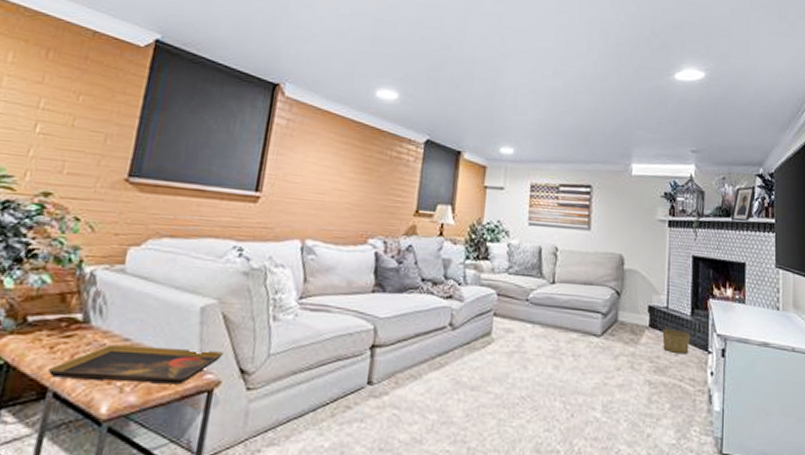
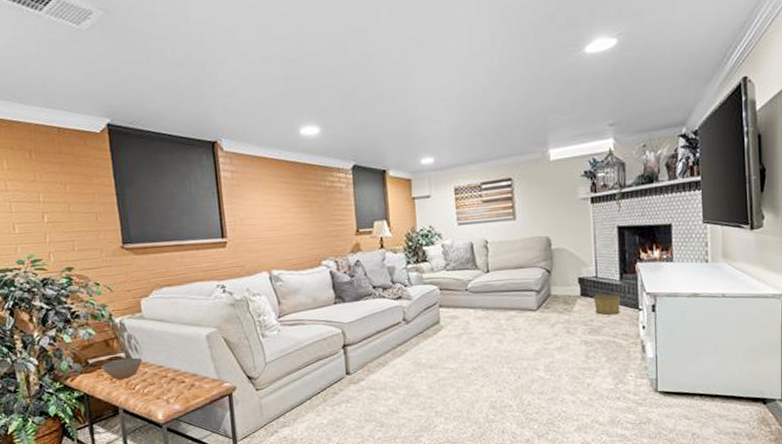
bowl: none [42,321,106,350] -> present [101,357,143,380]
decorative tray: present [47,344,223,385] -> none [114,366,232,400]
picture frame: present [730,186,756,222] -> none [653,148,679,186]

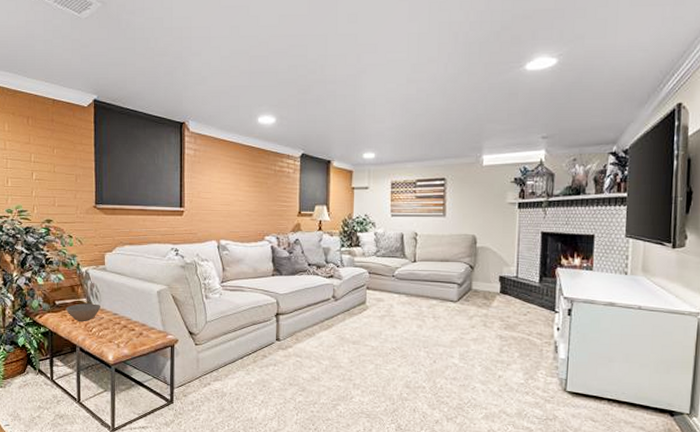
basket: present [593,292,621,315] -> none [512,291,539,313]

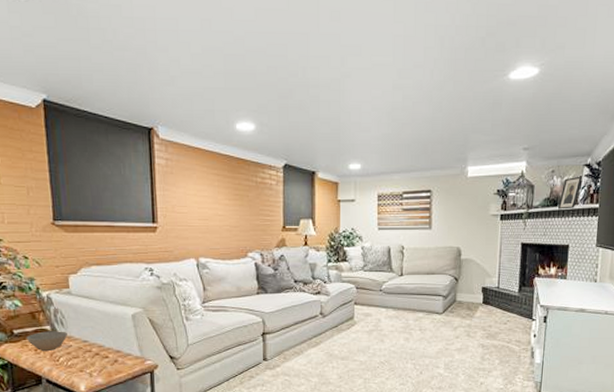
picture frame: none [580,164,608,198] -> present [557,176,583,209]

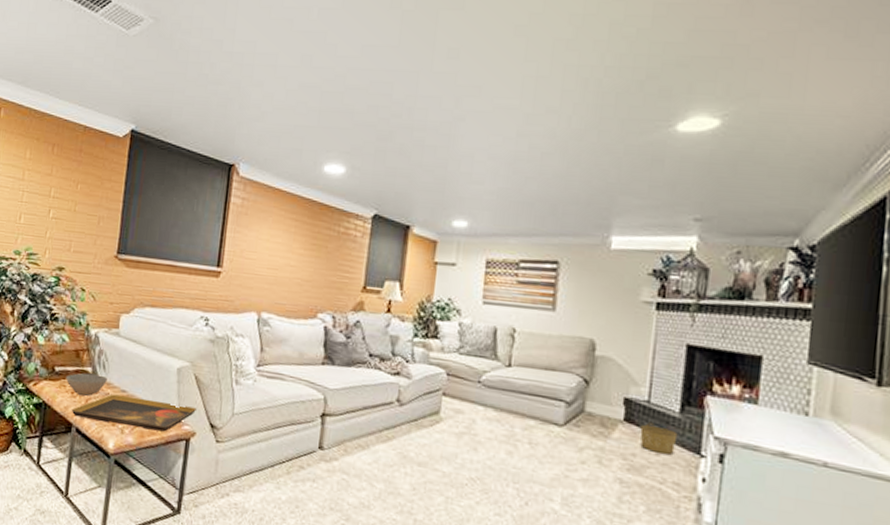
decorative tray: none [38,344,155,370] -> present [71,394,196,432]
basket: none [493,301,518,322] -> present [640,421,678,455]
picture frame: present [557,176,583,209] -> none [744,262,786,306]

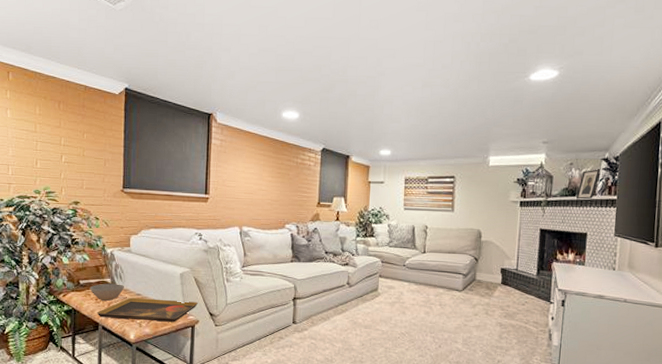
basket: present [640,421,678,455] -> none [512,283,536,304]
picture frame: none [744,262,786,306] -> present [575,169,601,200]

